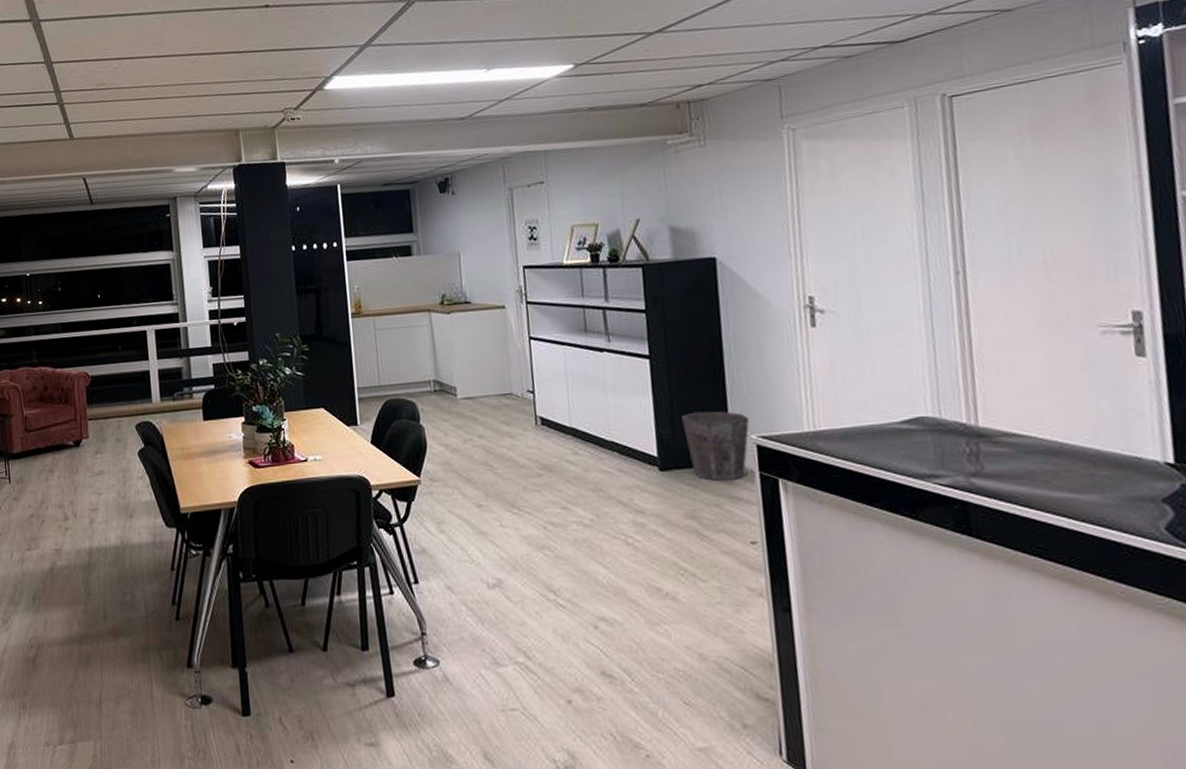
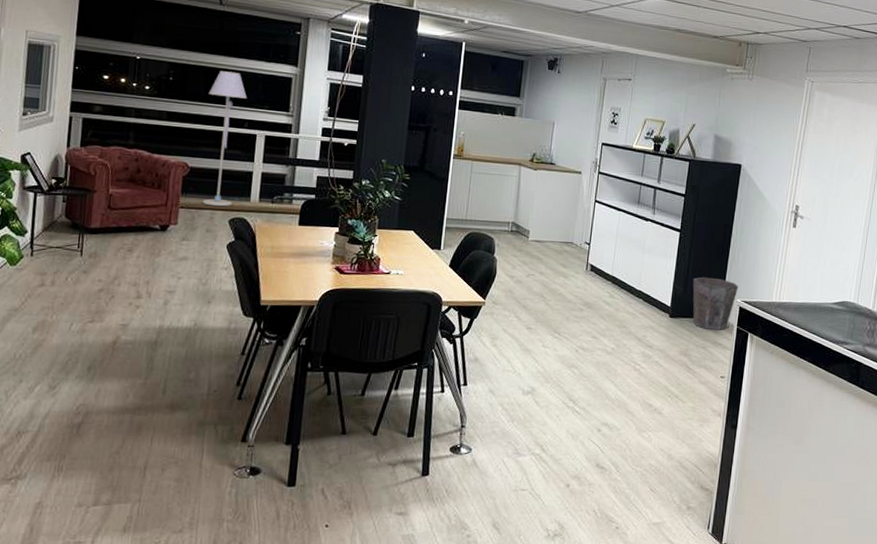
floor lamp: none [95,269,136,414] -> present [203,71,248,207]

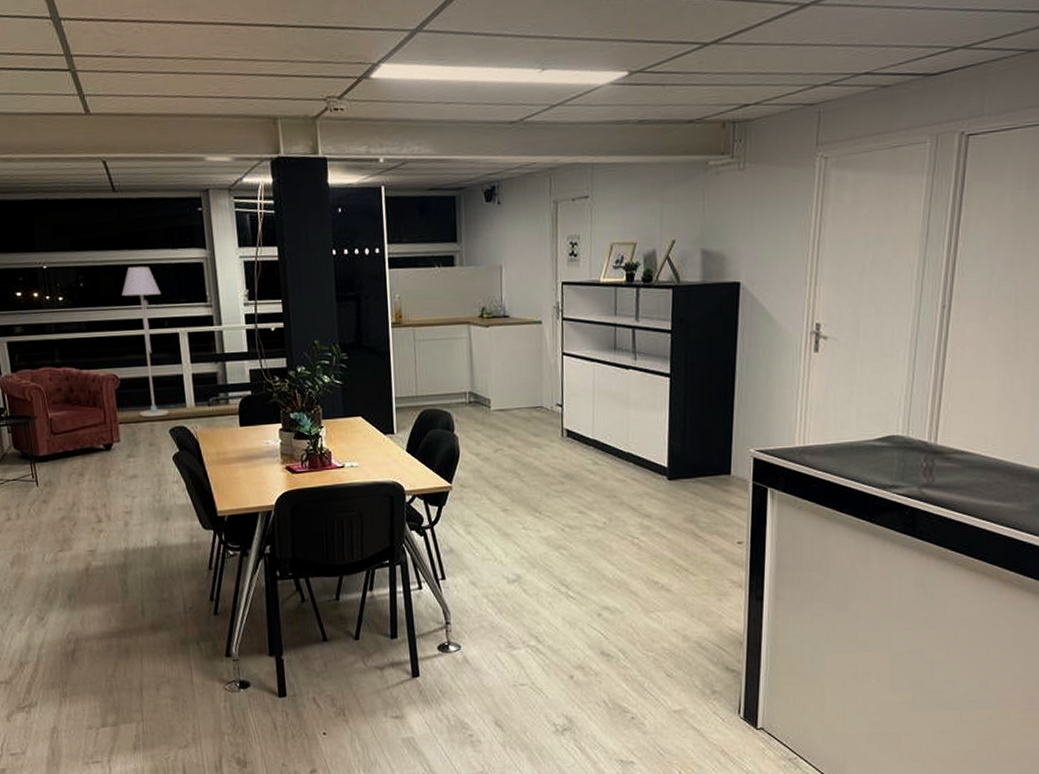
waste bin: present [692,277,738,331] -> none [692,427,749,489]

